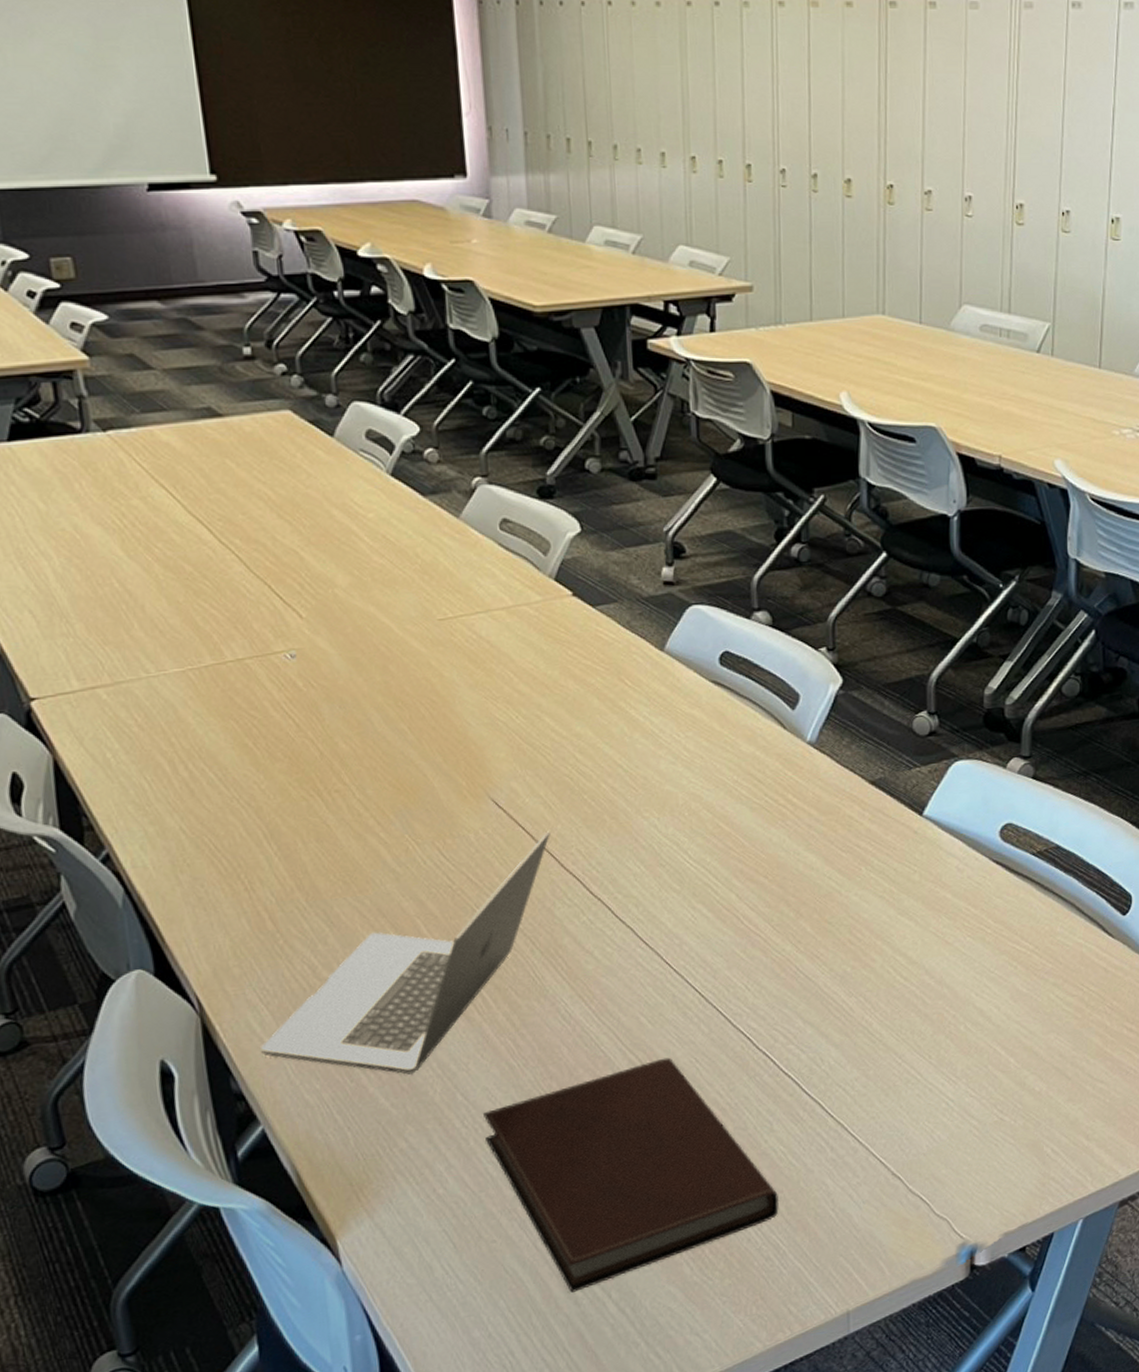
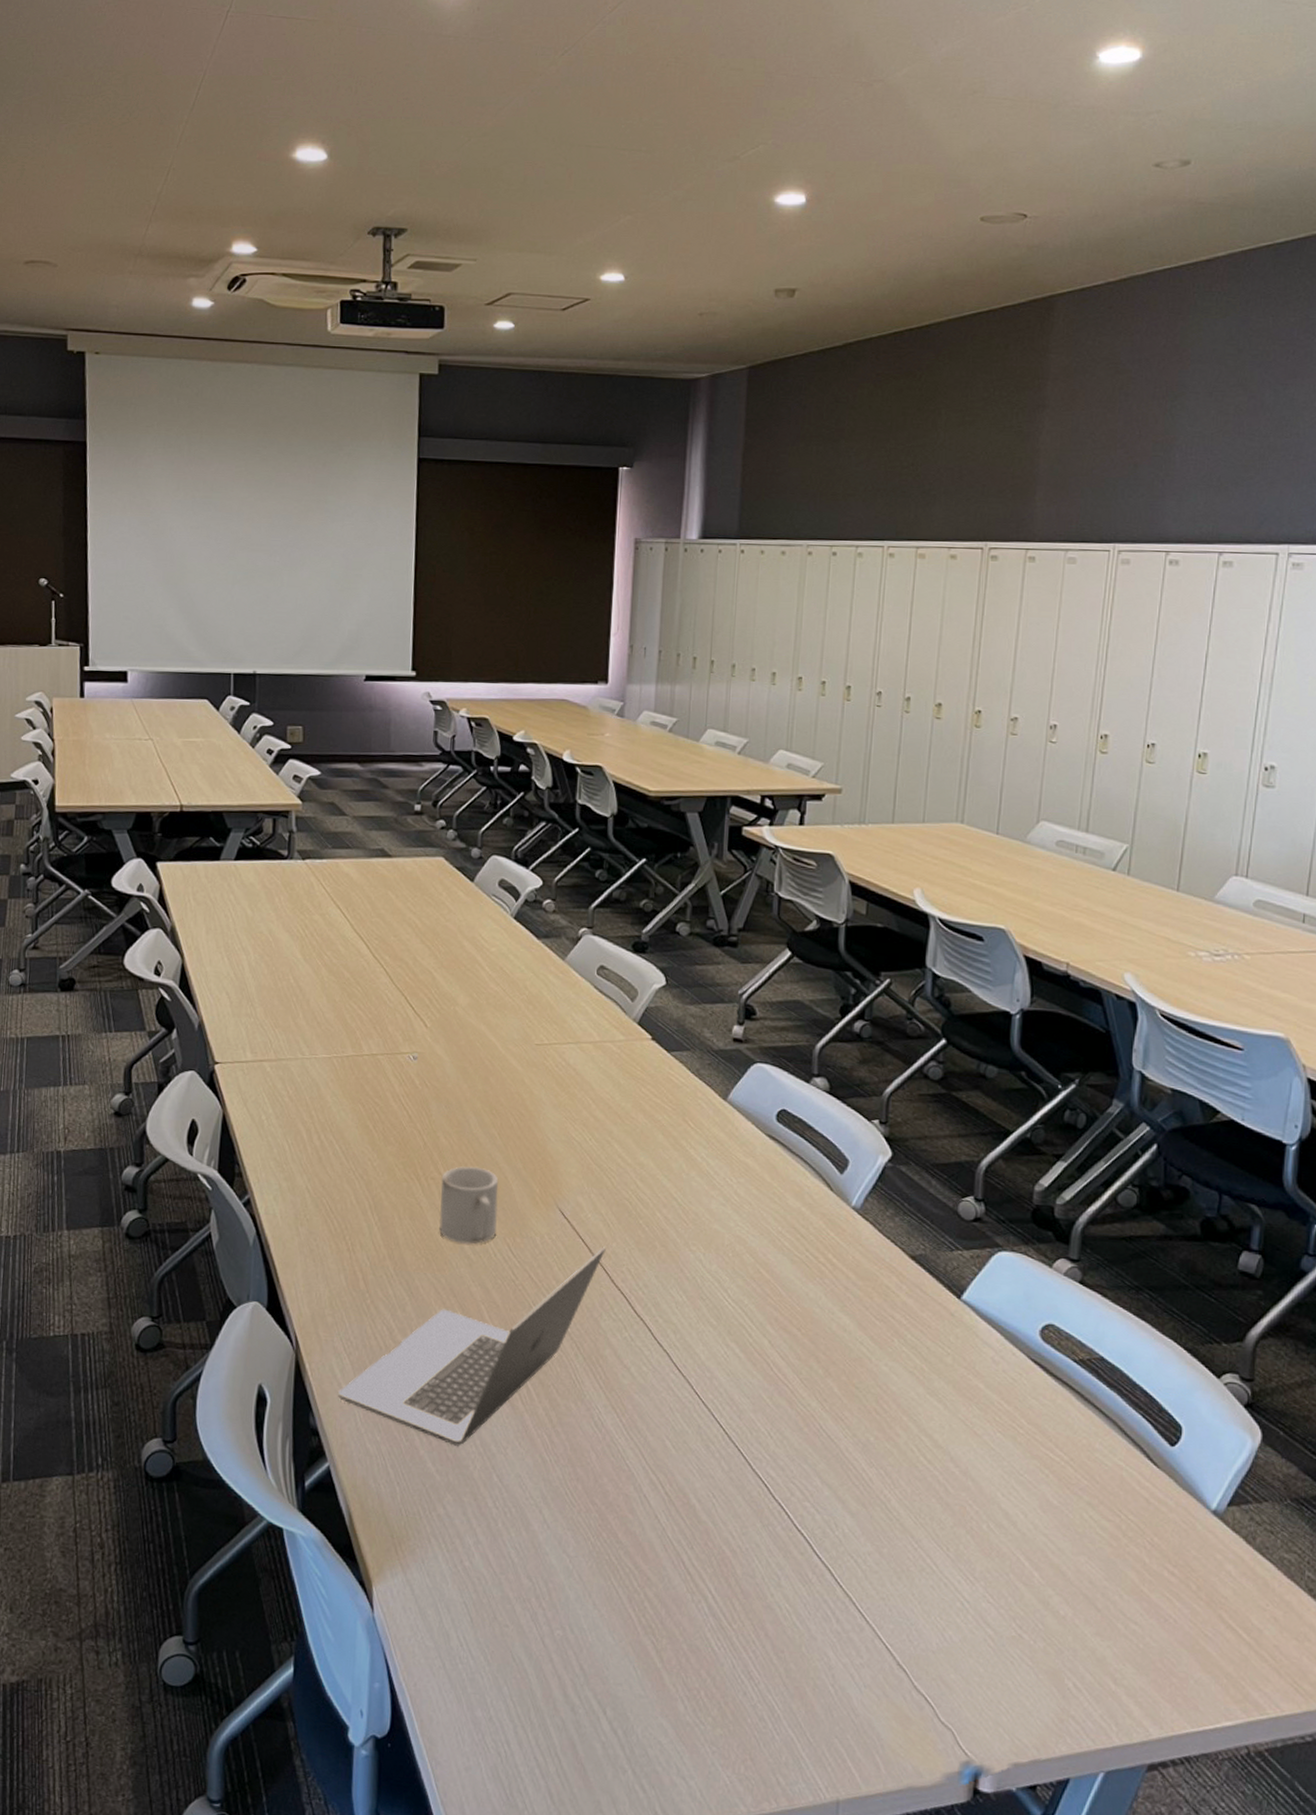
mug: none [347,769,422,858] -> present [439,1166,499,1244]
notebook: present [482,1057,780,1293] -> none [512,1485,780,1699]

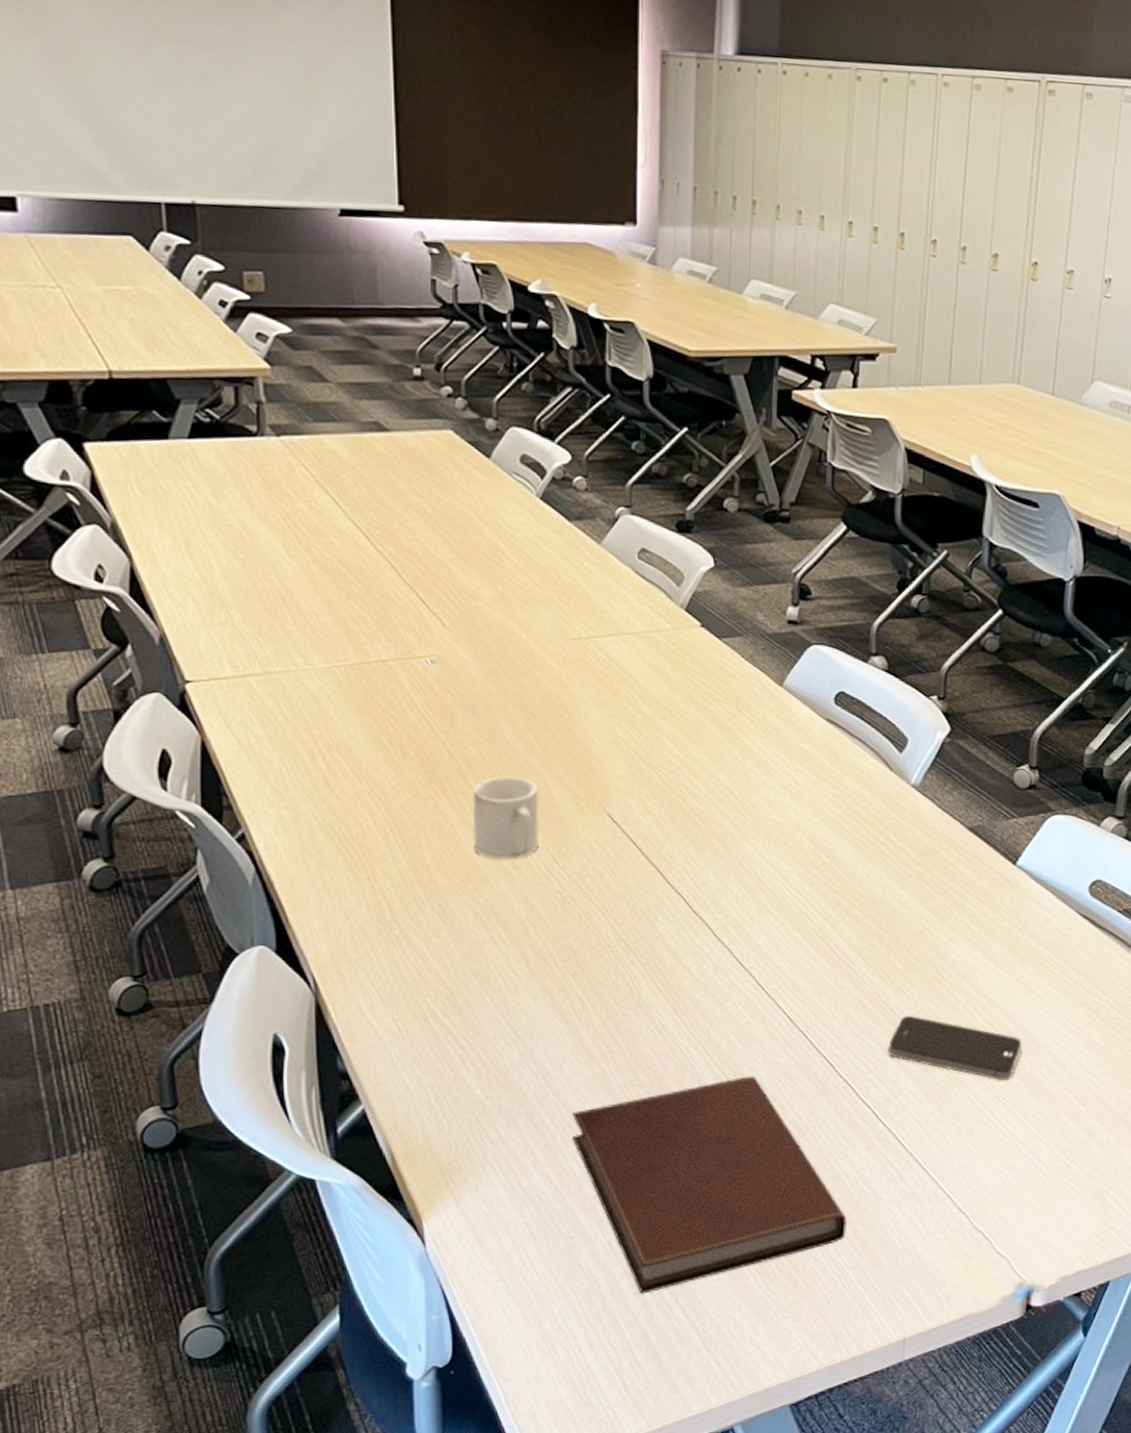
laptop: present [338,1247,606,1446] -> none [369,848,660,1069]
notebook: none [512,1485,780,1699] -> present [571,1076,848,1294]
smartphone: none [823,1444,969,1530] -> present [887,1015,1023,1081]

